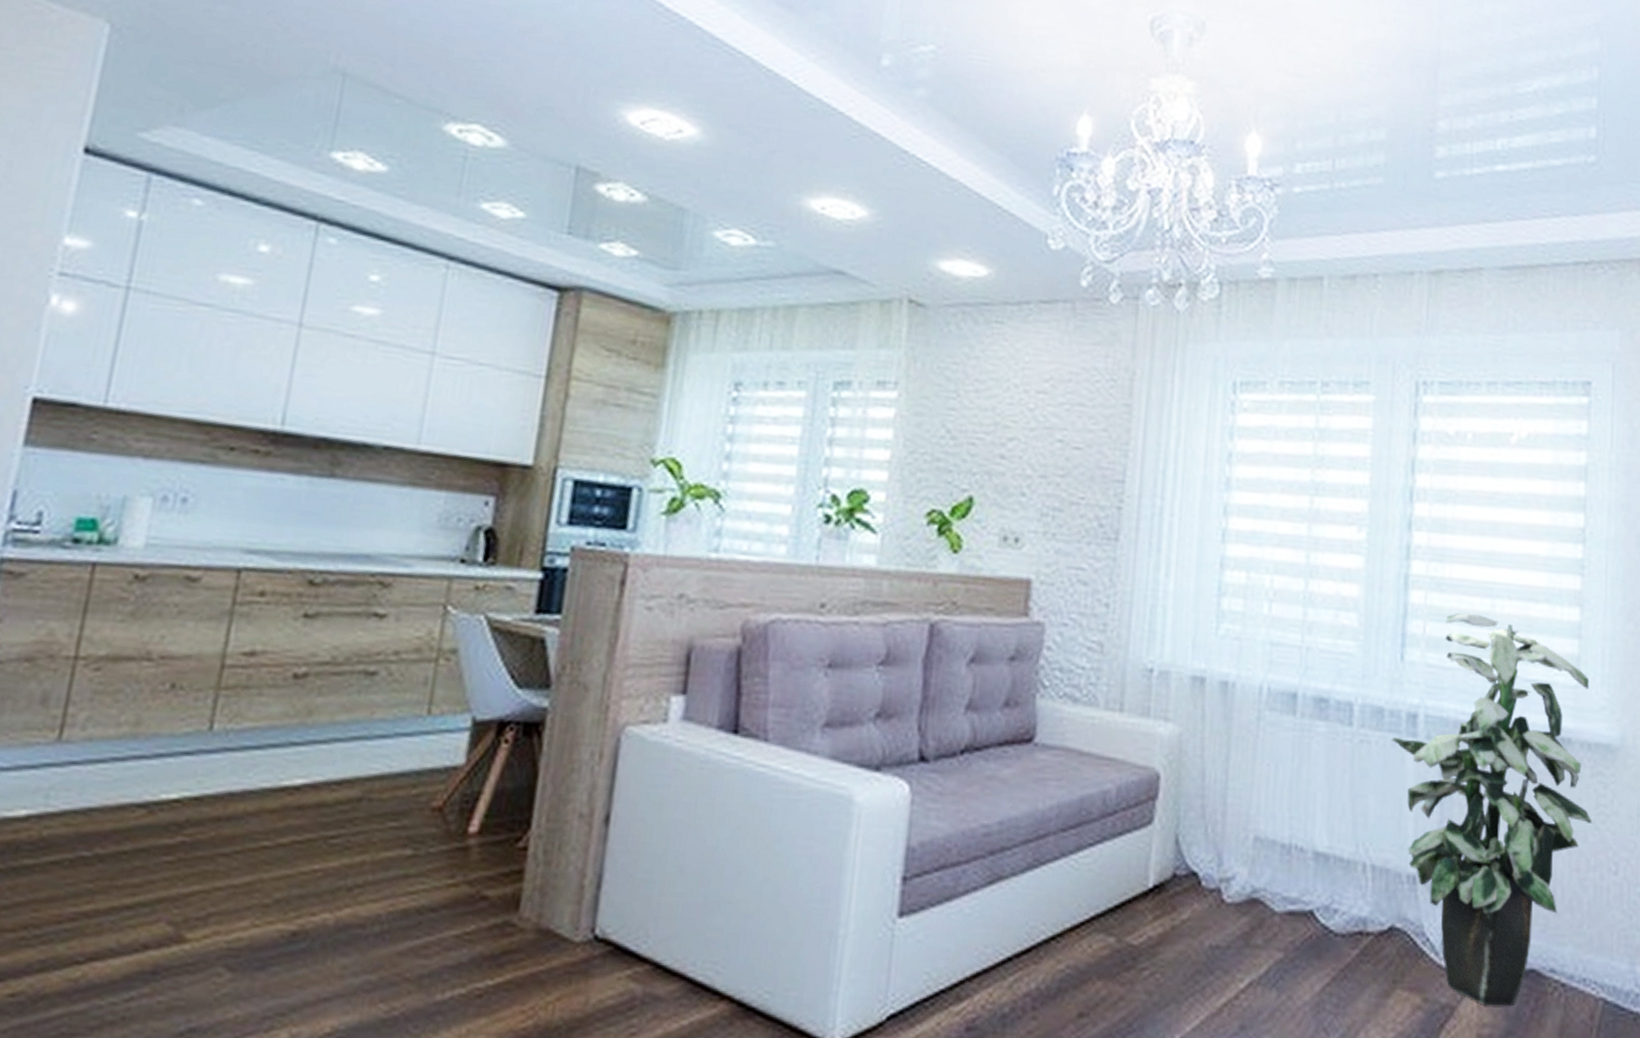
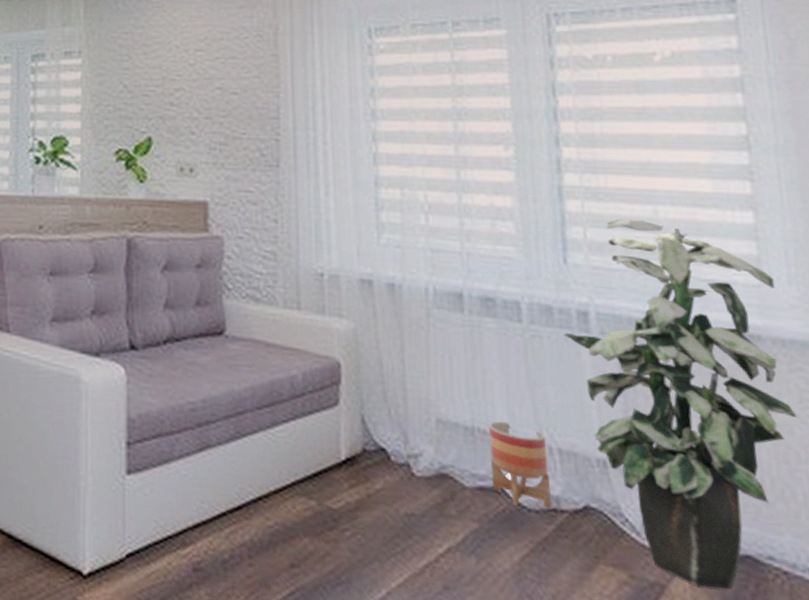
planter: none [1302,837,1362,931] -> present [489,421,551,508]

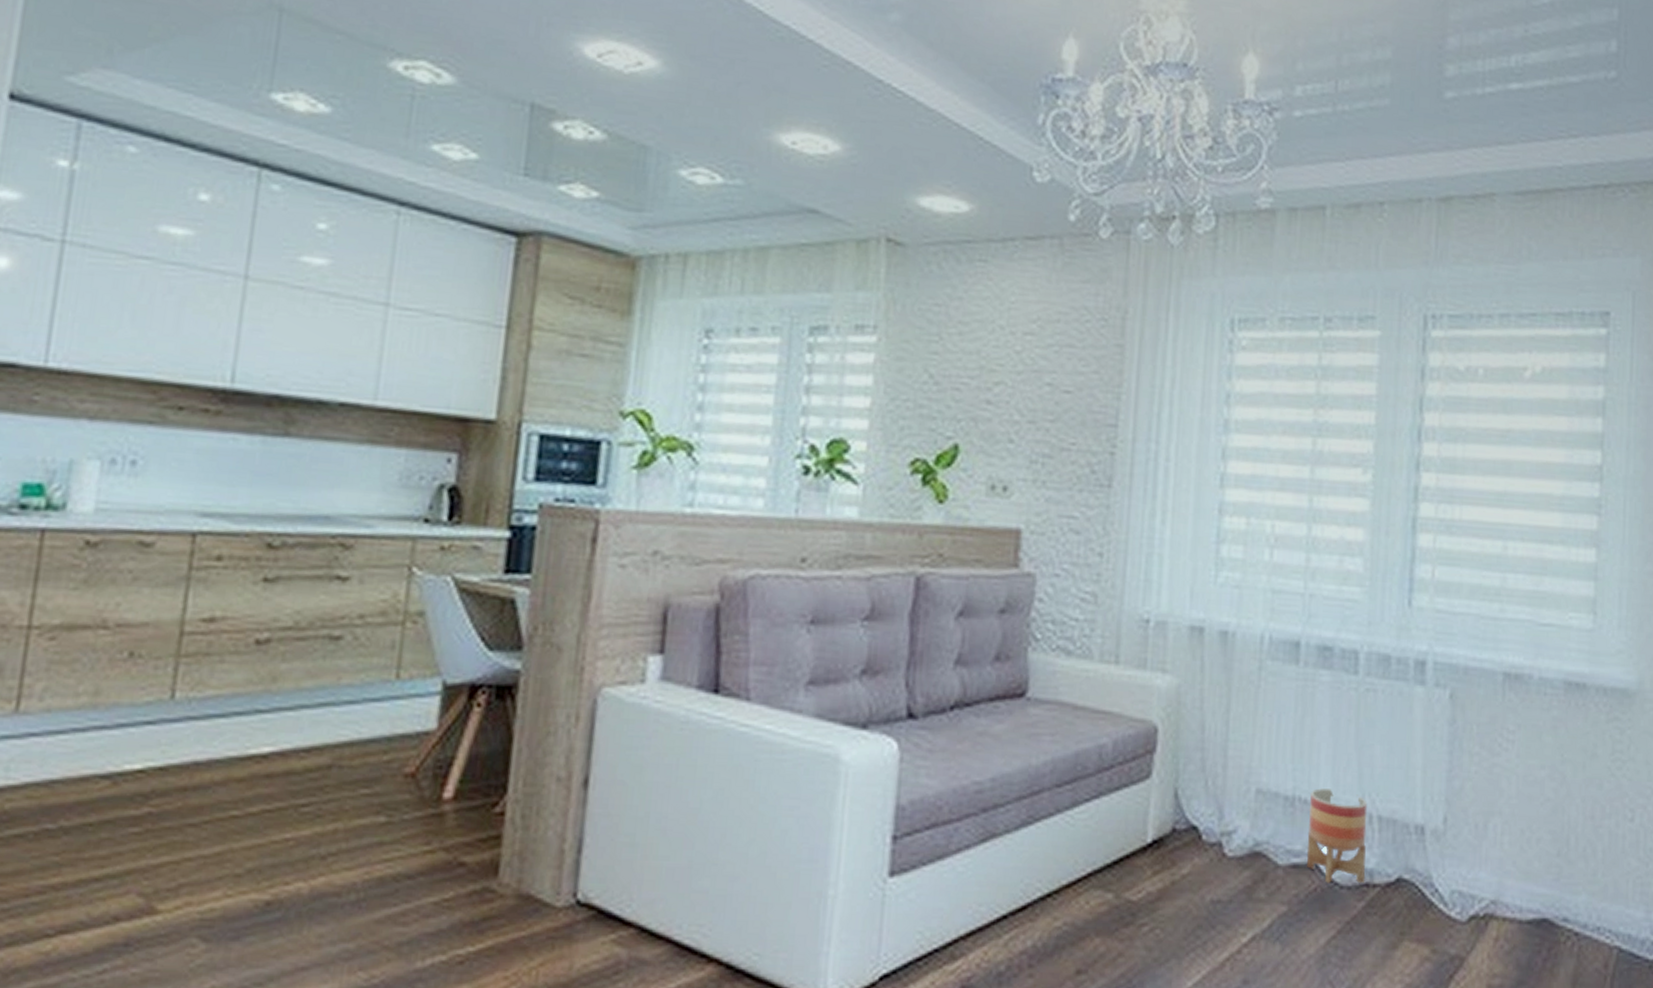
indoor plant: present [563,219,798,589] -> none [1398,556,1608,956]

